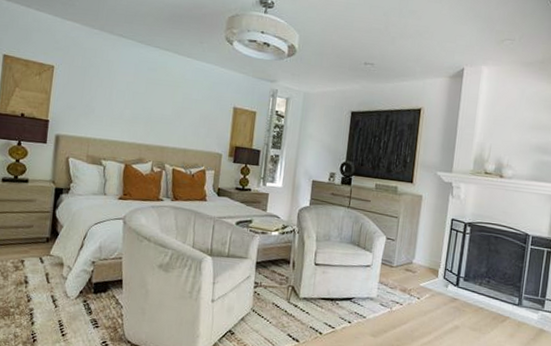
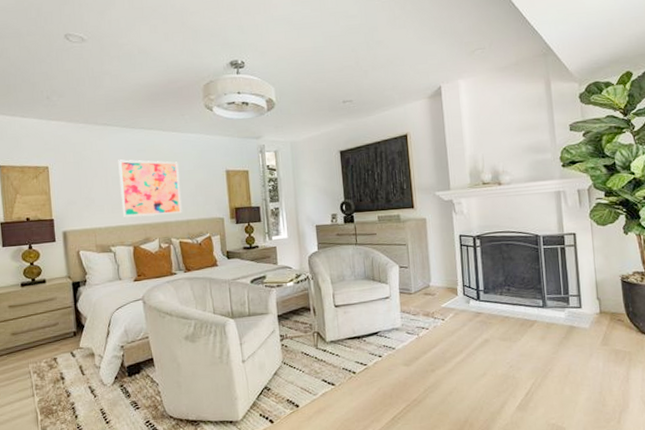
wall art: none [120,74,187,141] -> present [118,159,182,218]

